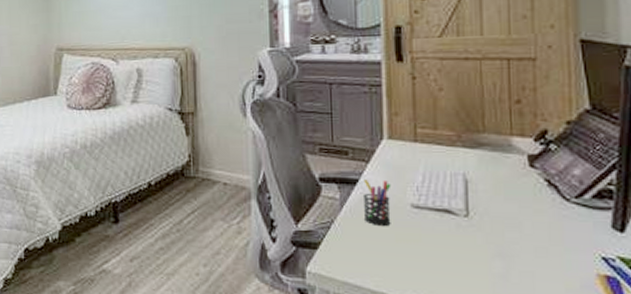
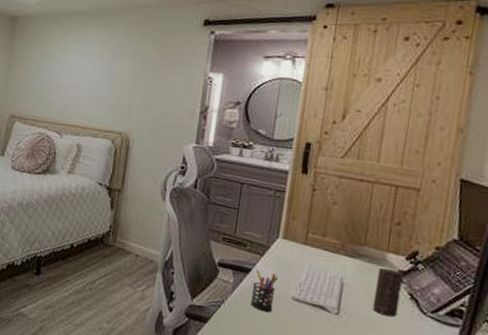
candle: none [504,154,536,210] -> present [372,268,404,317]

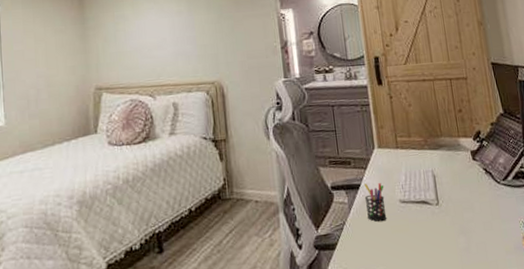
candle: present [372,268,404,317] -> none [456,151,481,194]

